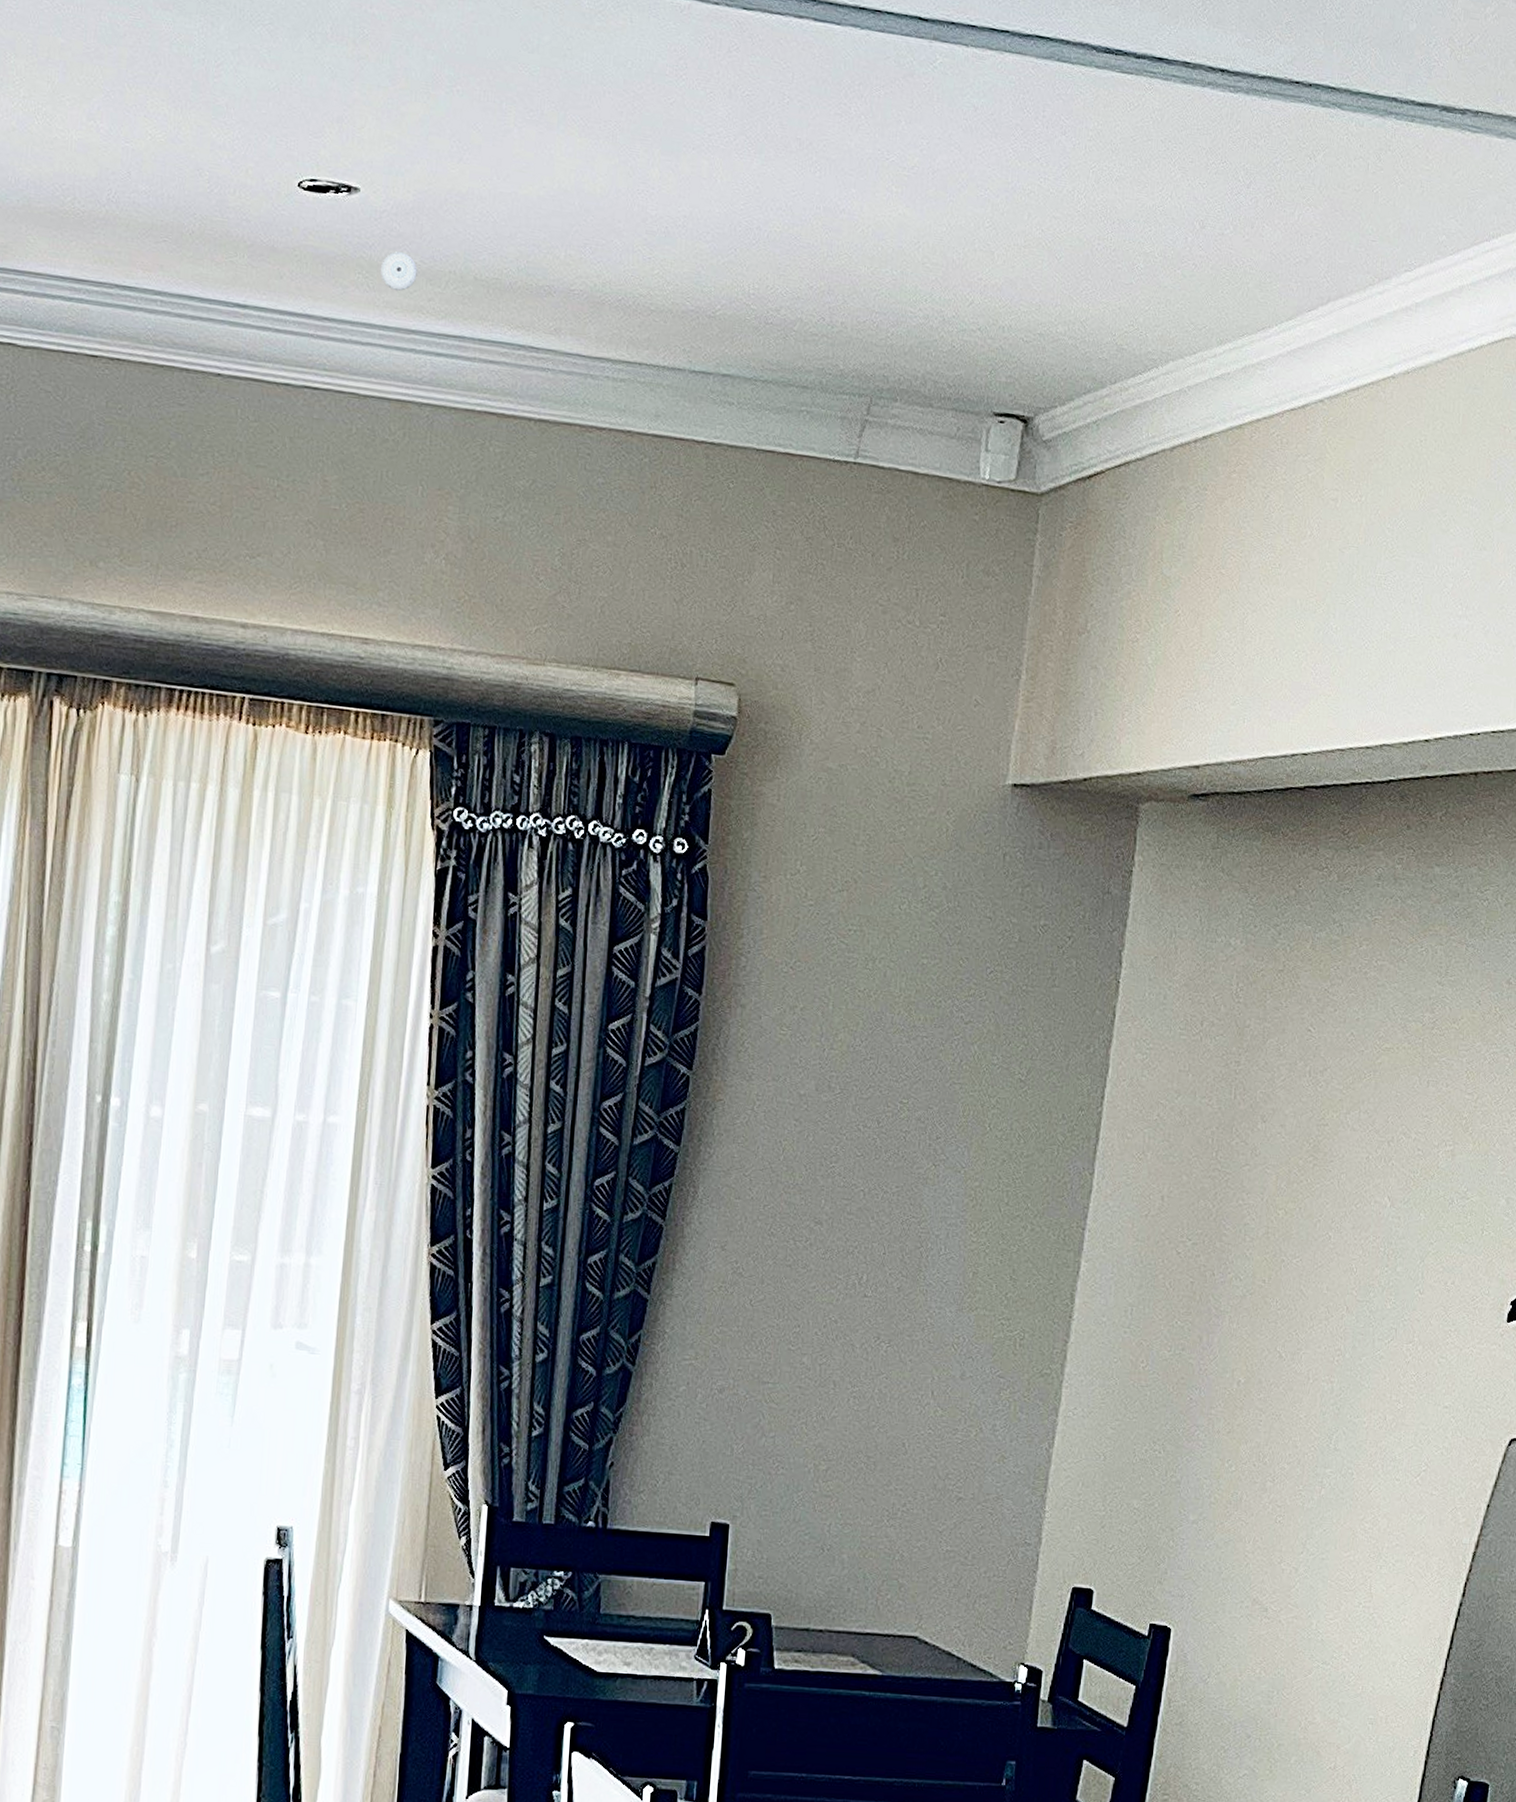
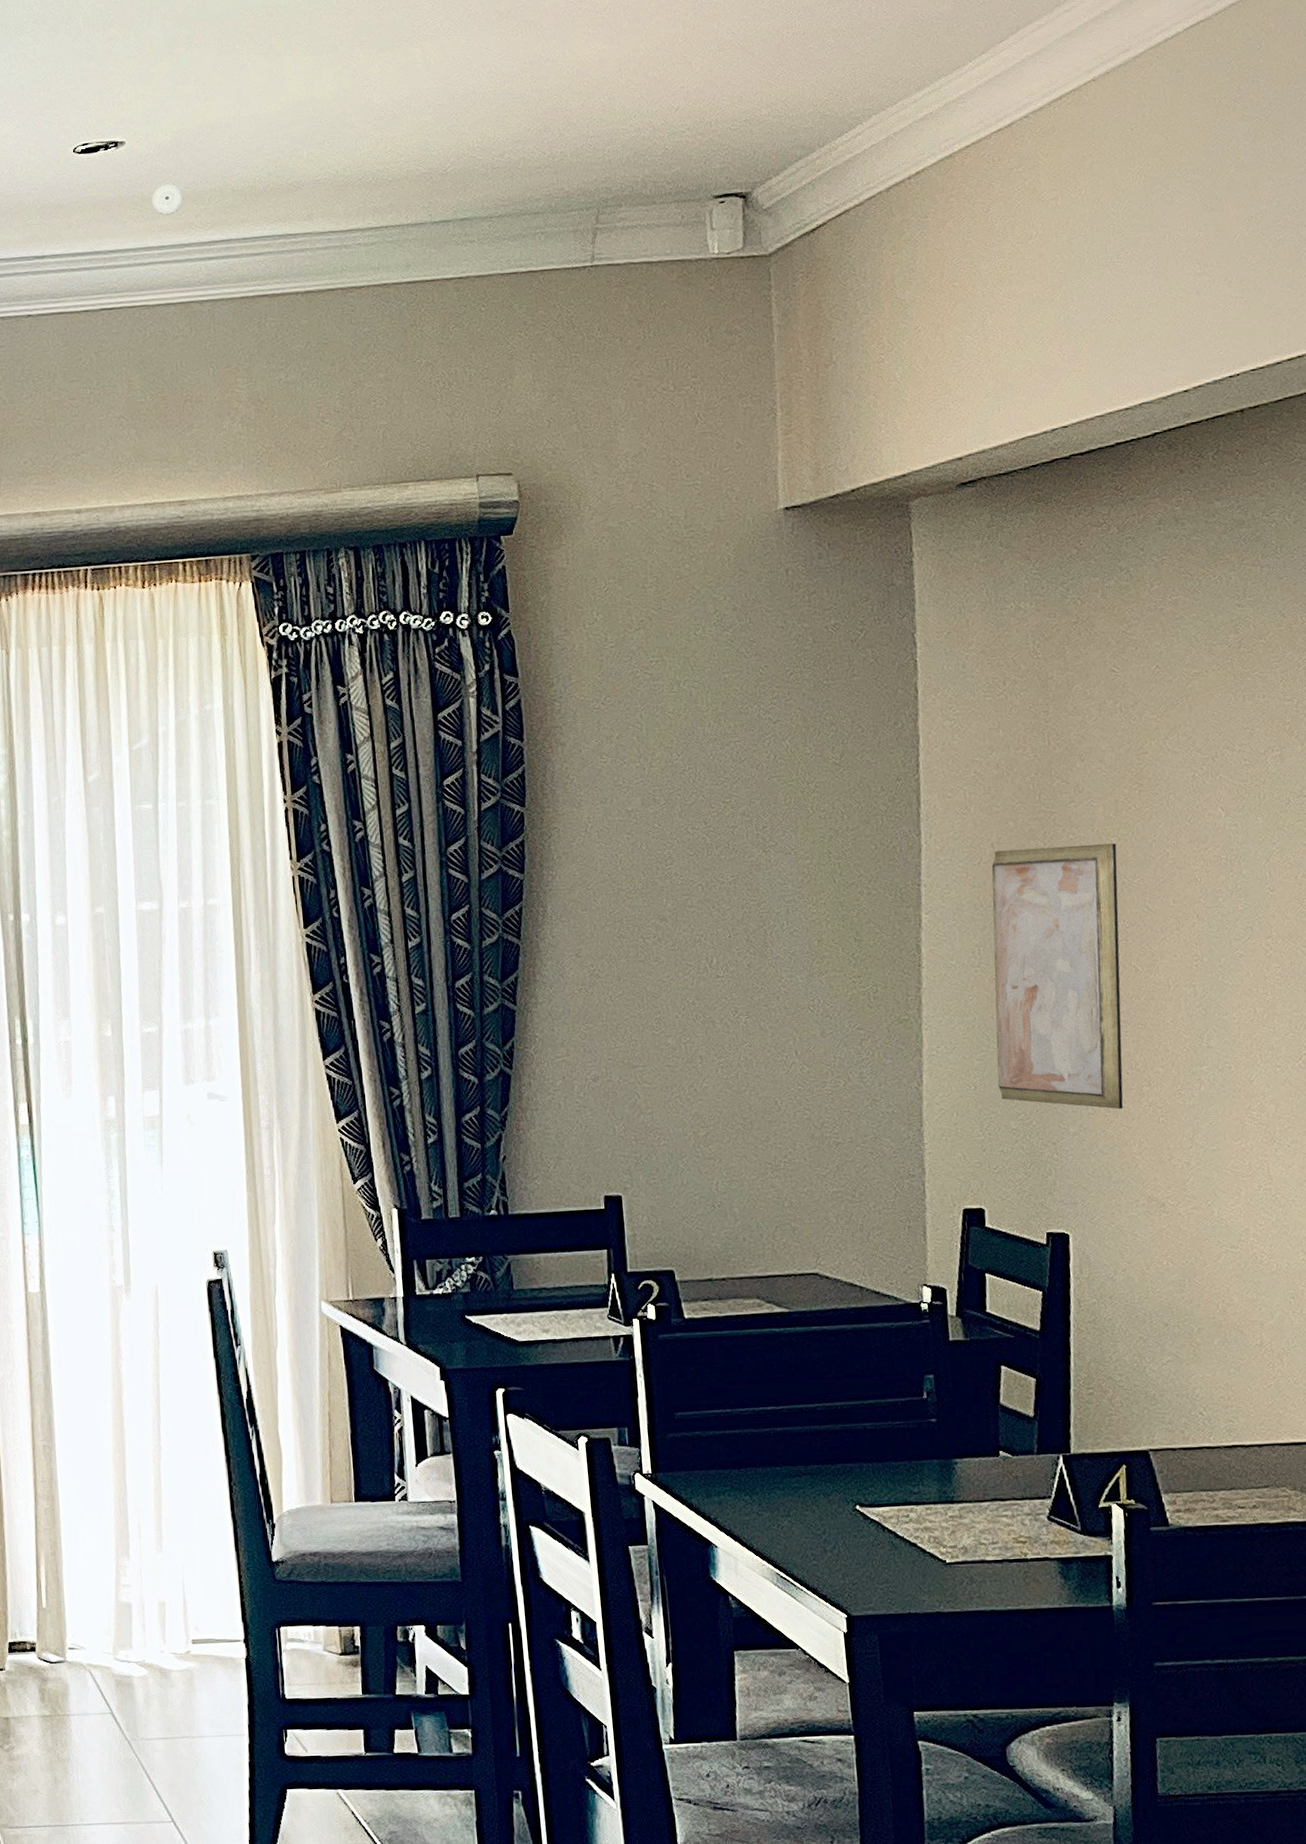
wall art: none [1127,1205,1283,1503] -> present [991,843,1124,1110]

